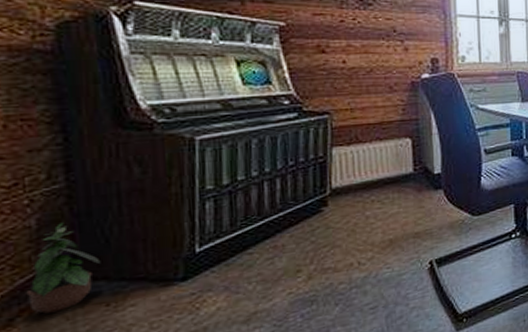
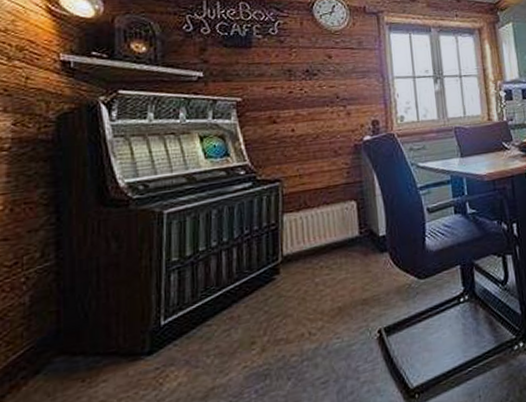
potted plant: present [26,223,101,314] -> none [16,299,80,390]

